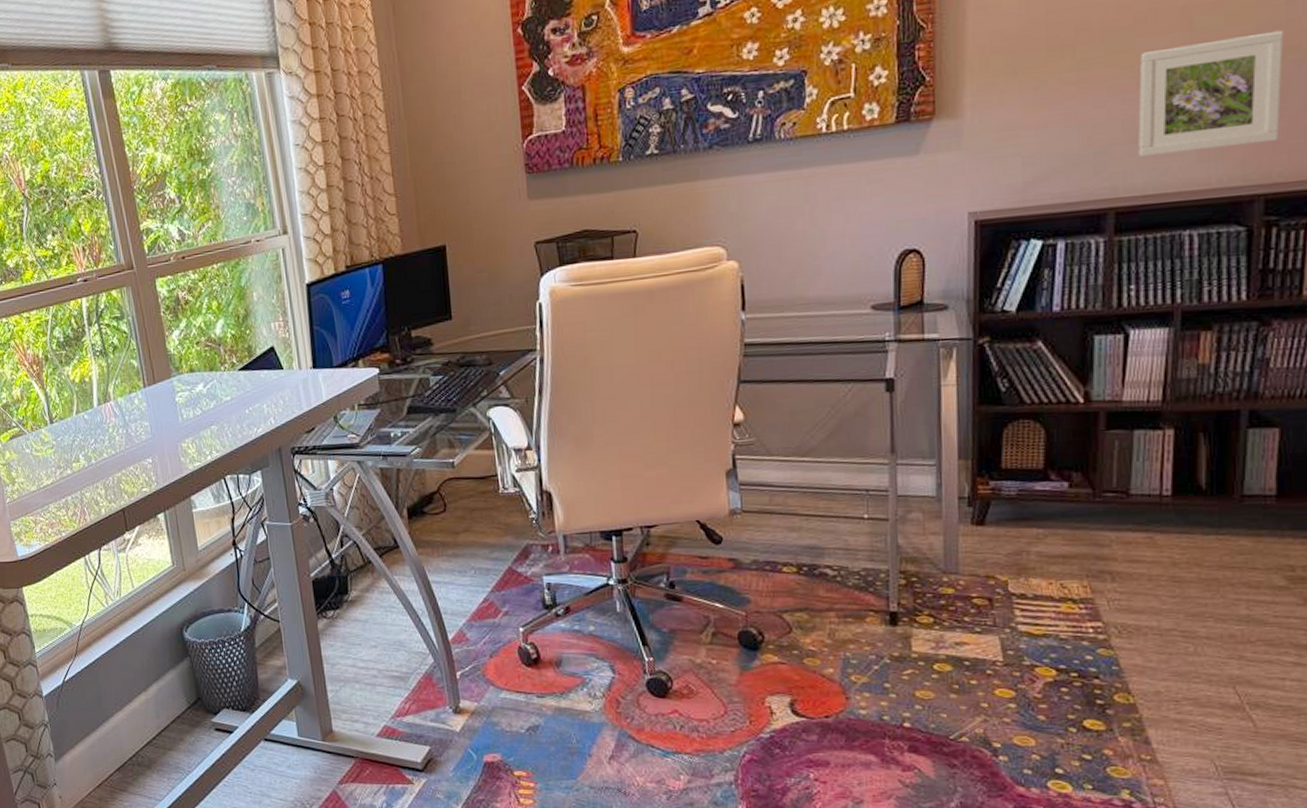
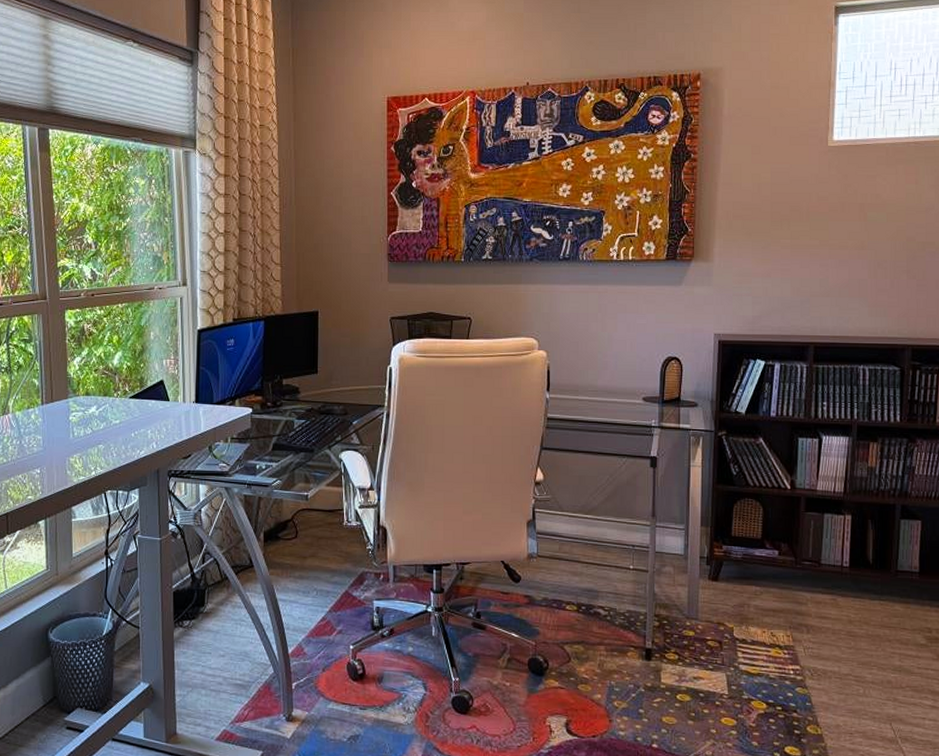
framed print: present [1138,30,1284,158] -> none [830,230,924,308]

